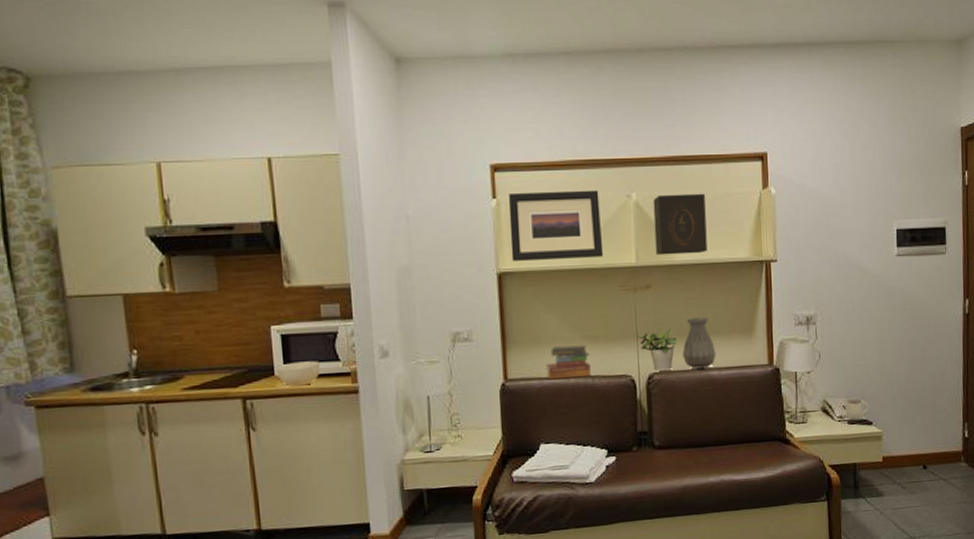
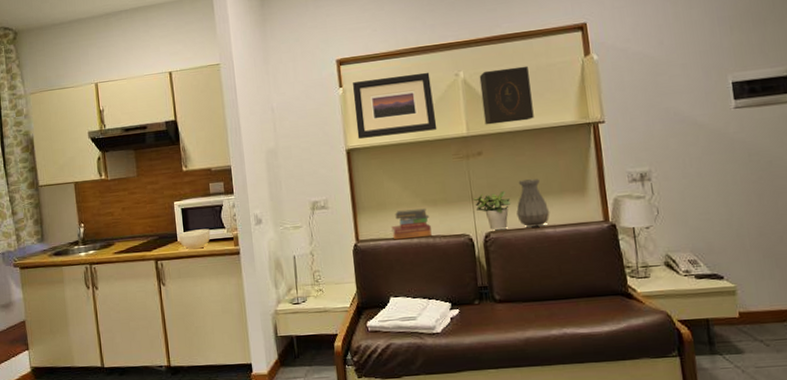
mug: present [845,398,869,420] -> none [690,252,719,275]

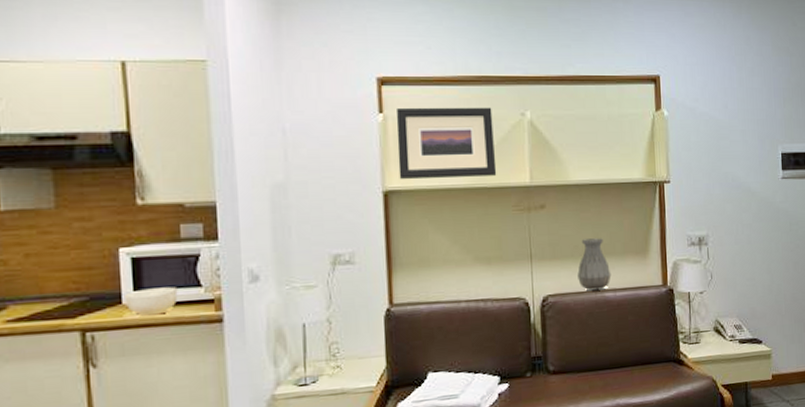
books: present [391,208,432,240] -> none [435,267,483,304]
potted plant: present [473,191,511,230] -> none [532,250,573,293]
decorative box: present [479,65,534,125] -> none [547,113,602,175]

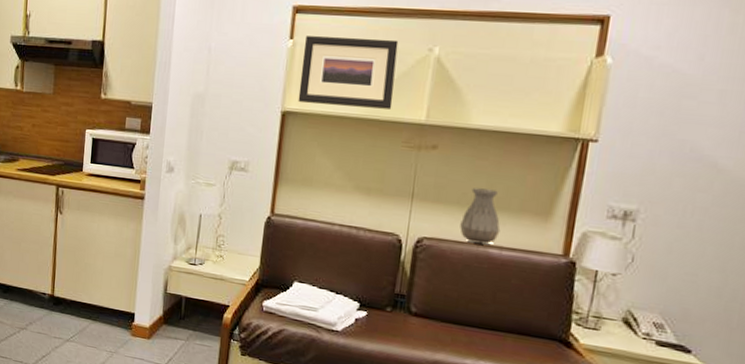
bowl: present [124,287,178,318] -> none [84,163,118,185]

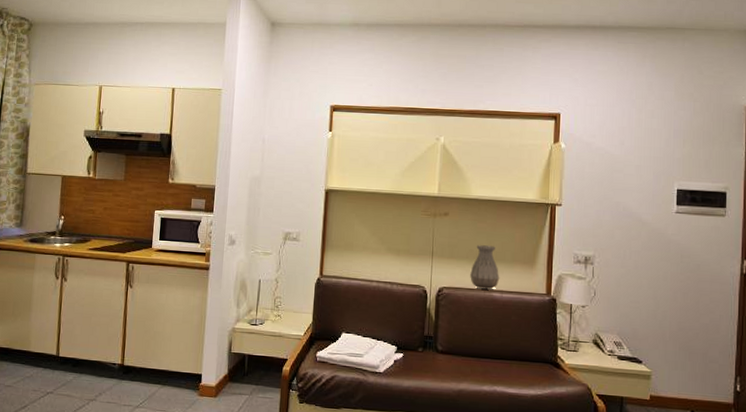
picture frame: present [298,36,399,109] -> none [338,129,414,186]

